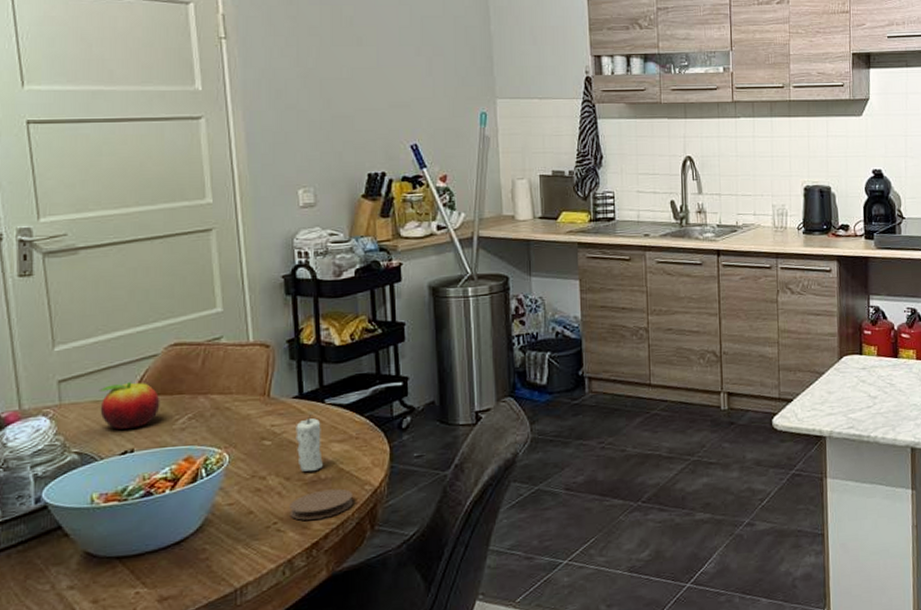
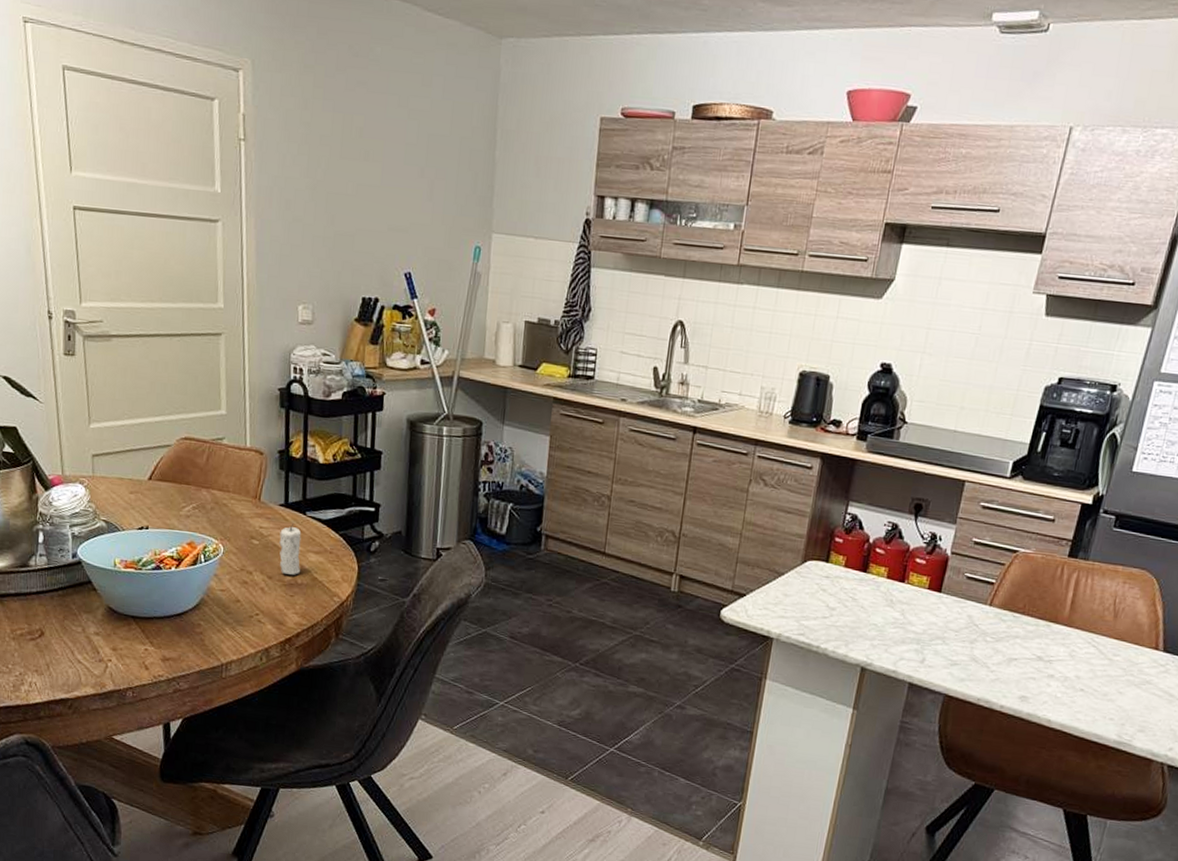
fruit: present [99,382,160,429] -> none [123,466,171,508]
coaster: present [289,488,353,520] -> none [269,593,323,619]

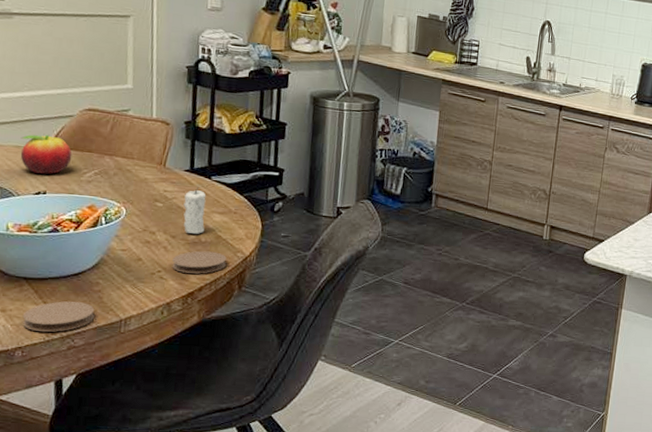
fruit: none [123,466,171,508] -> present [20,135,72,174]
coaster: none [132,642,197,674] -> present [22,301,95,332]
coaster: none [269,593,323,619] -> present [172,250,227,274]

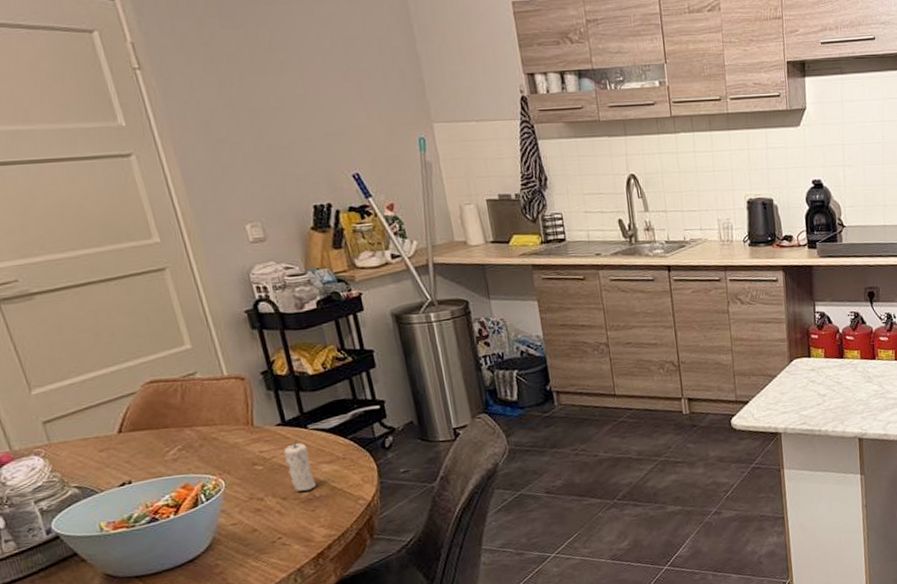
fruit: present [20,135,72,174] -> none [85,419,149,464]
coaster: present [172,250,227,274] -> none [290,504,350,534]

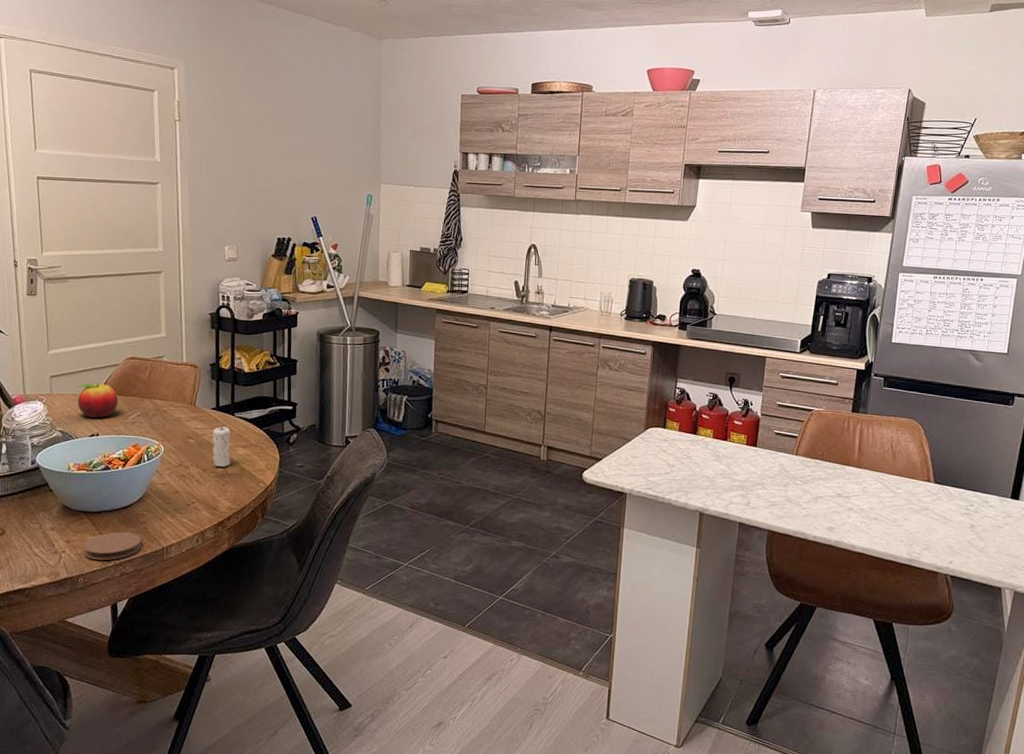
fruit: none [85,419,149,464] -> present [77,383,119,418]

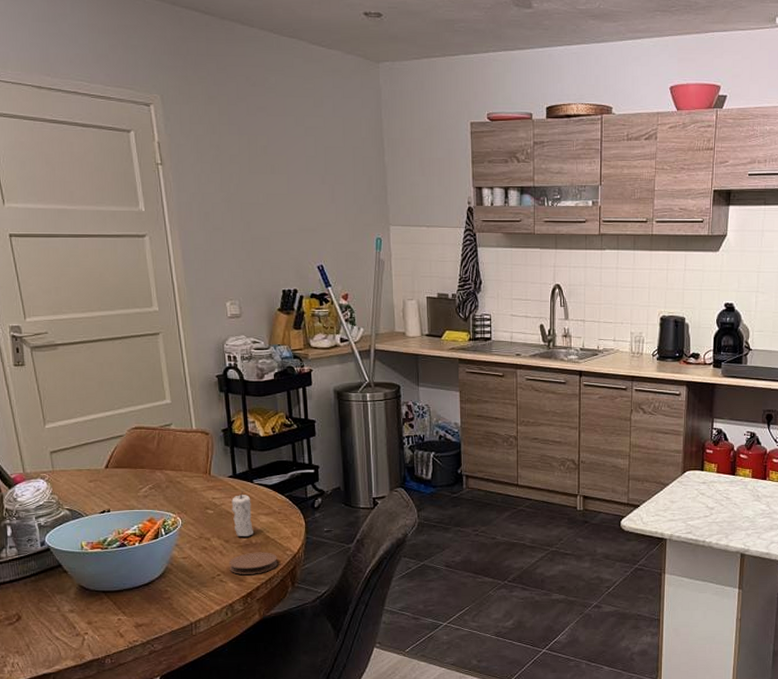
fruit: present [77,383,119,418] -> none [81,456,128,493]
coaster: present [83,532,141,560] -> none [106,610,168,639]
coaster: none [204,482,250,504] -> present [229,552,277,574]

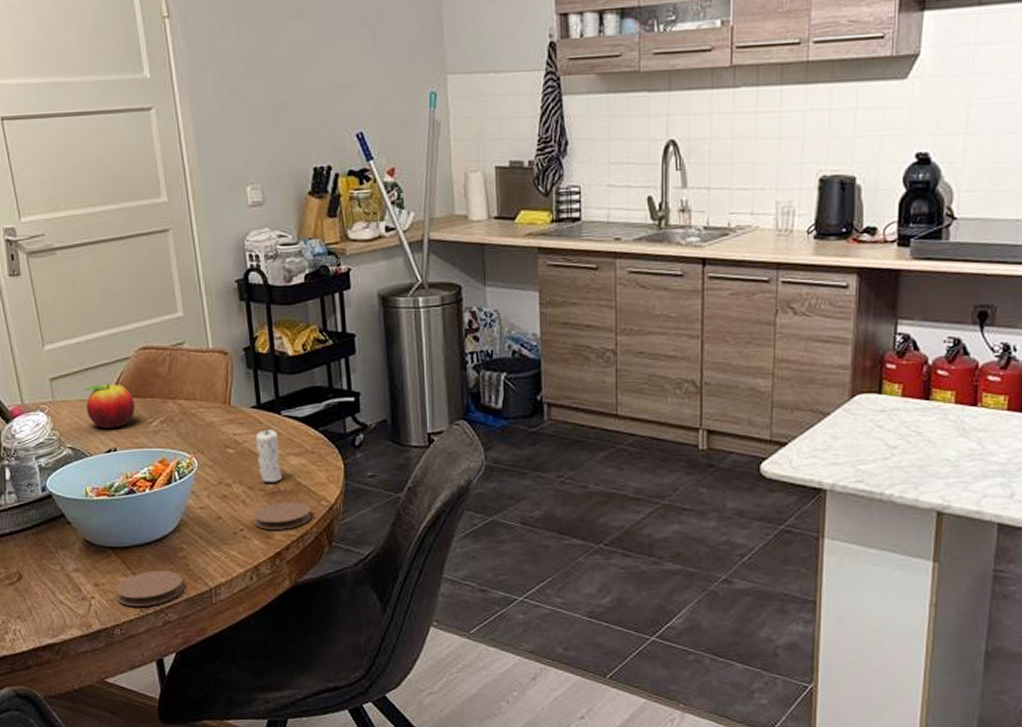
fruit: none [81,456,128,493] -> present [83,383,136,428]
coaster: none [106,610,168,639] -> present [115,571,184,606]

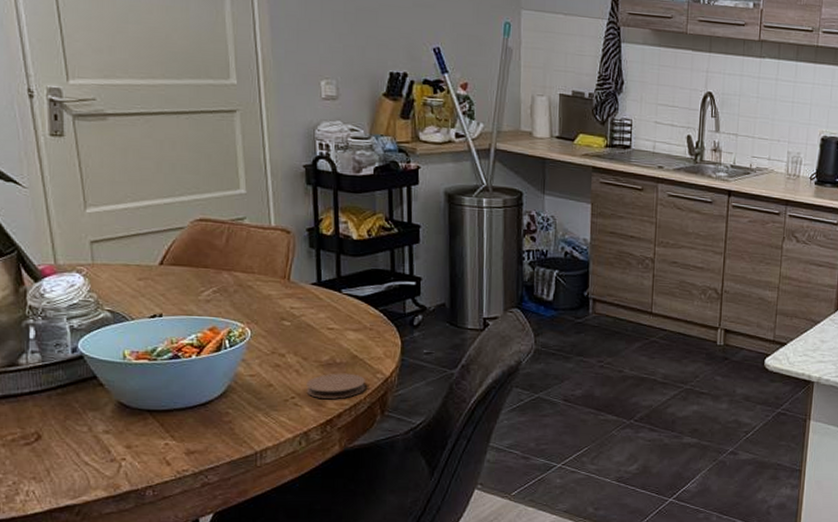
fruit: present [83,383,136,428] -> none [129,251,187,295]
coaster: present [115,571,184,606] -> none [150,434,227,468]
candle: present [255,424,282,482] -> none [313,300,338,354]

